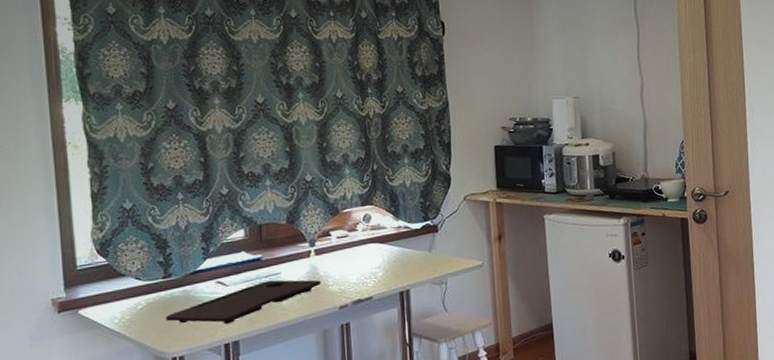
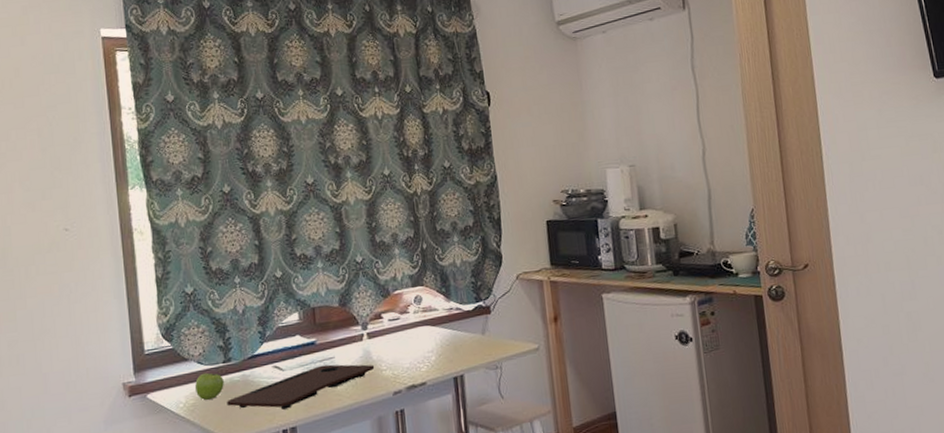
fruit: none [132,288,164,316] -> present [195,372,224,400]

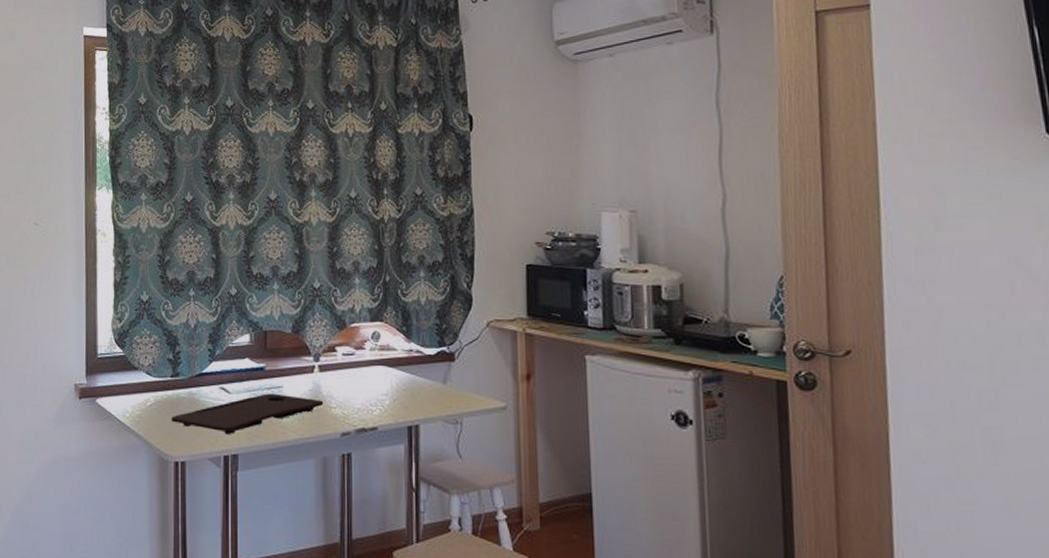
fruit: present [195,372,224,400] -> none [143,384,170,413]

